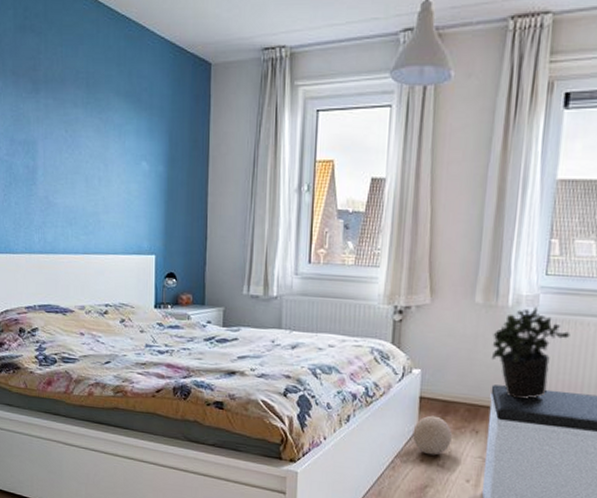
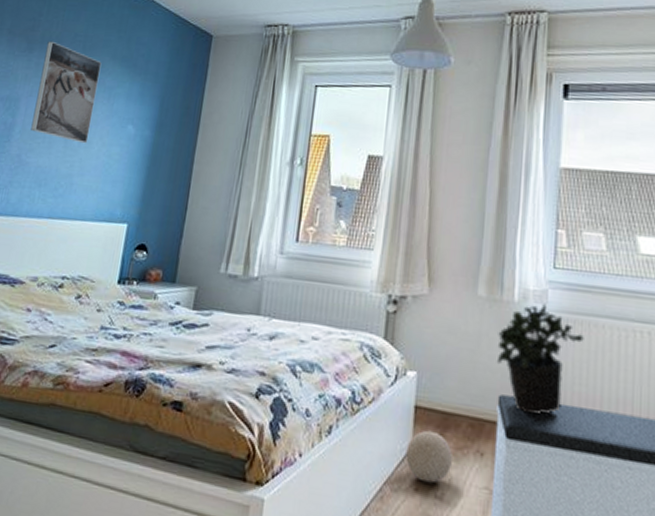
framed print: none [51,80,107,182] -> present [31,41,102,144]

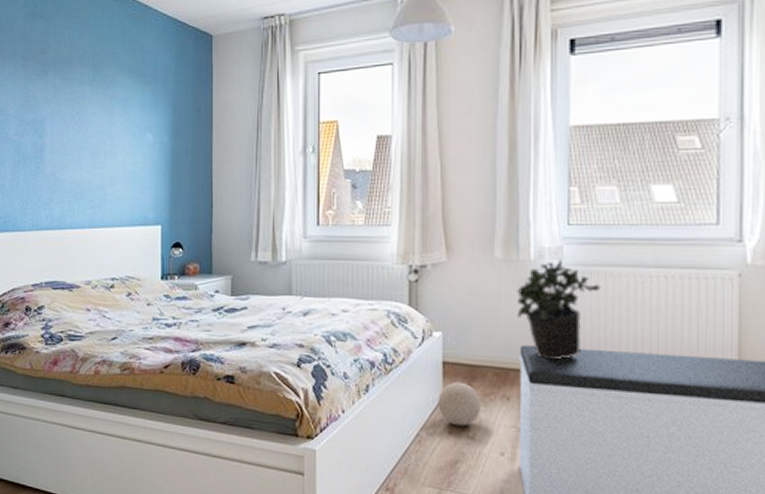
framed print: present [31,41,102,144] -> none [59,61,113,156]

